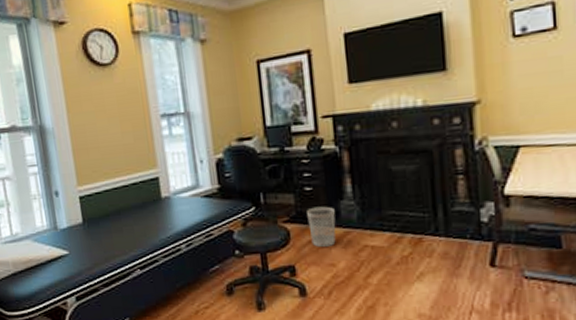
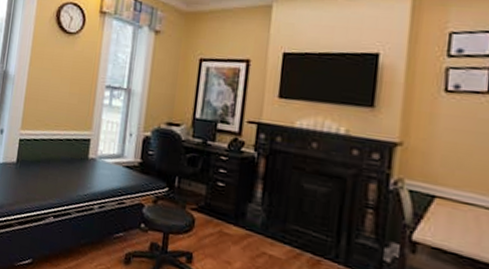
wastebasket: present [307,206,336,247] -> none [213,202,241,244]

